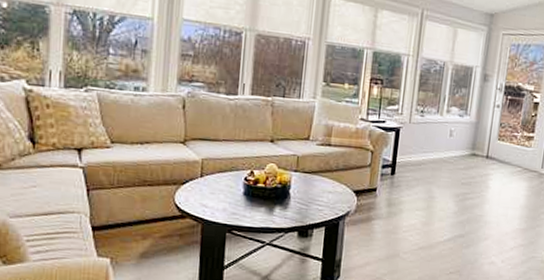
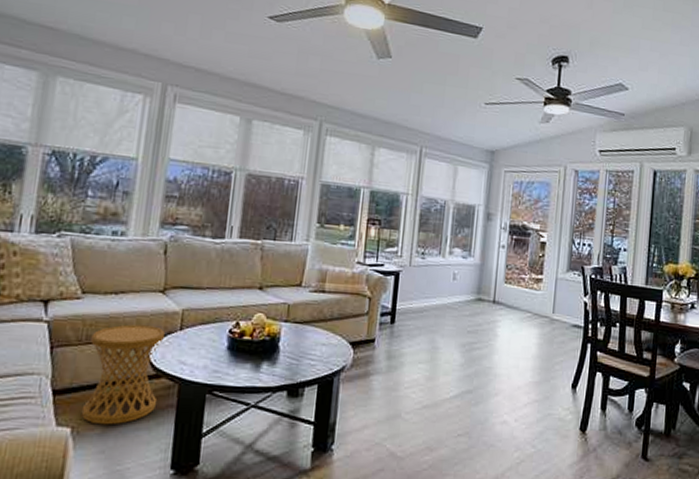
side table: none [118,171,187,257] -> present [81,324,165,425]

